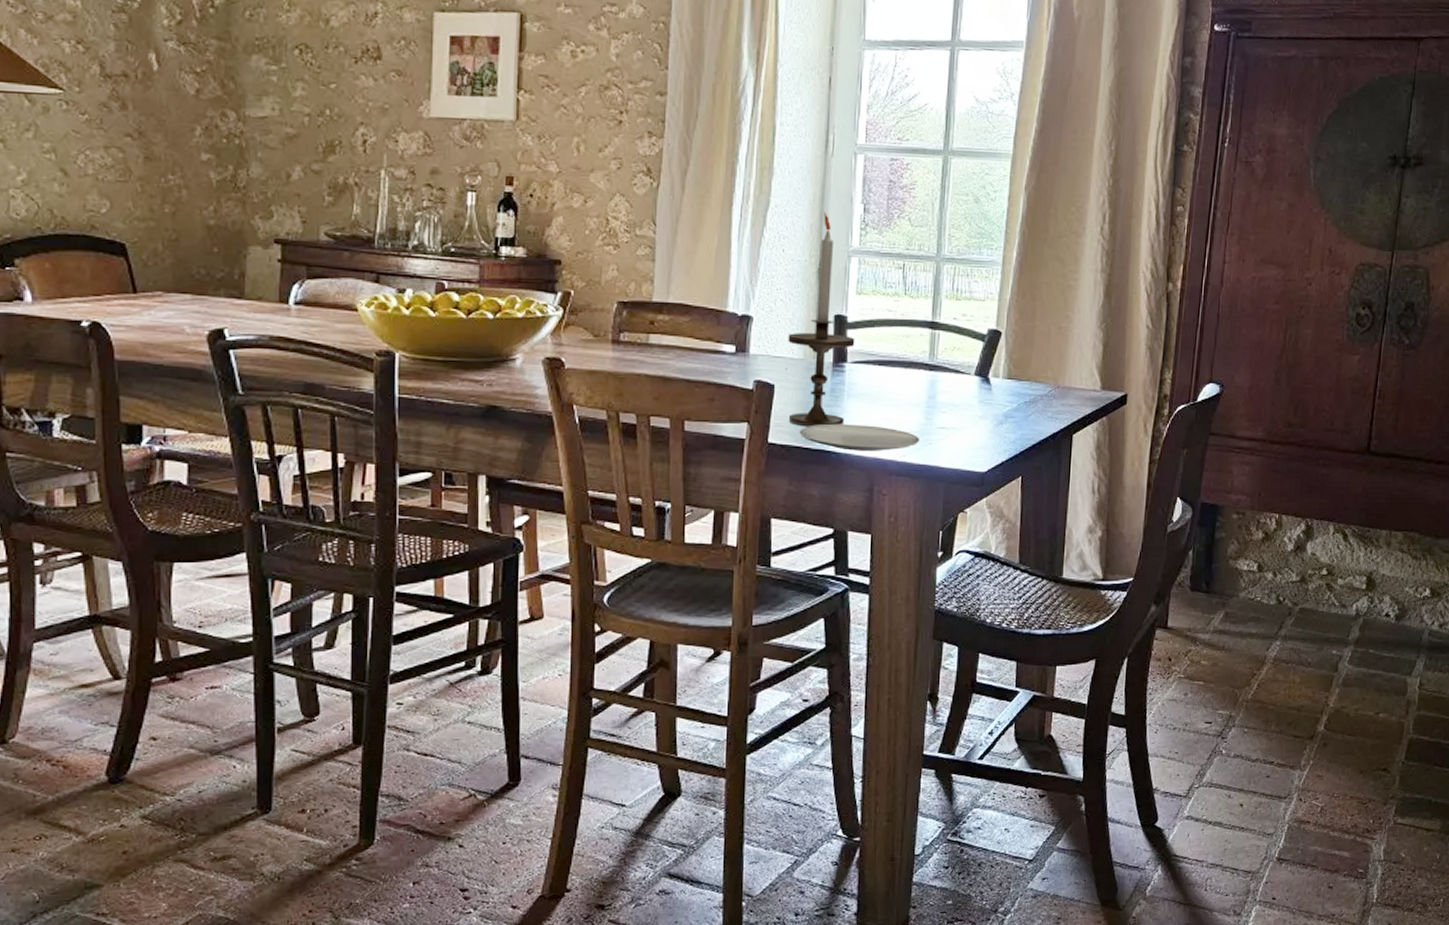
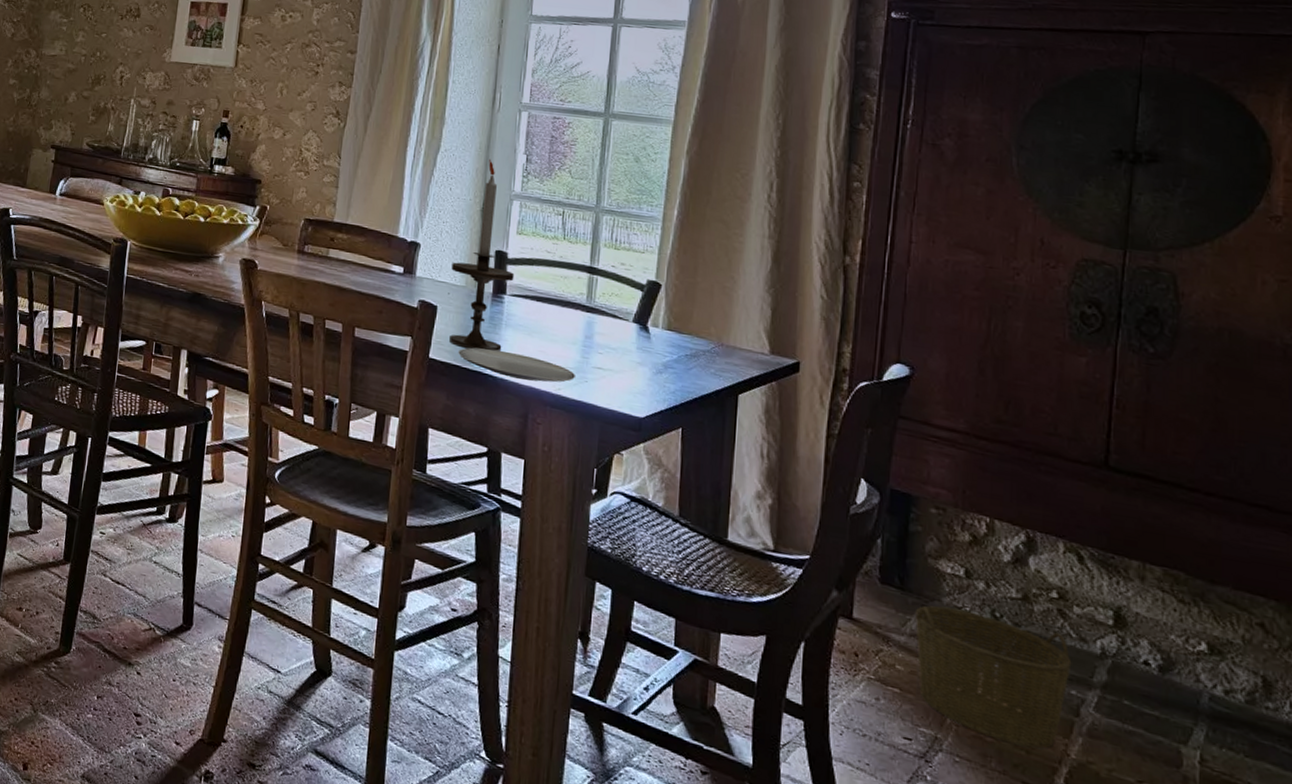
basket: none [1217,600,1334,707] -> present [914,605,1072,749]

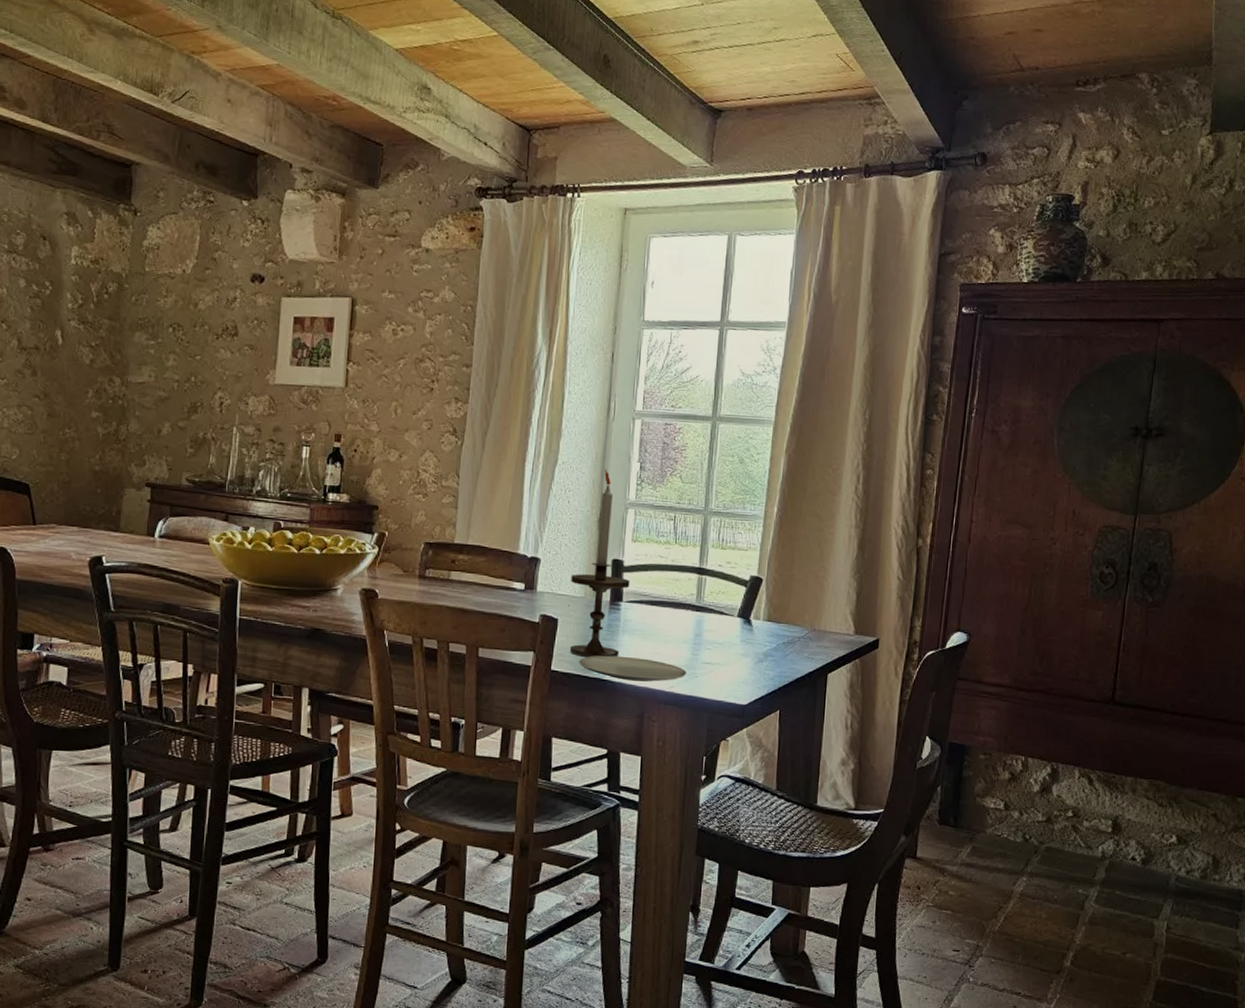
basket: present [914,605,1072,749] -> none [964,836,1080,941]

